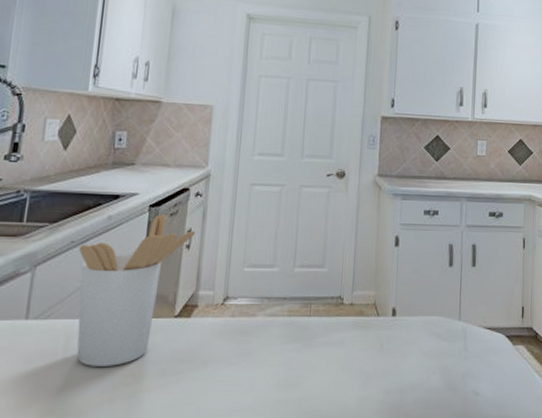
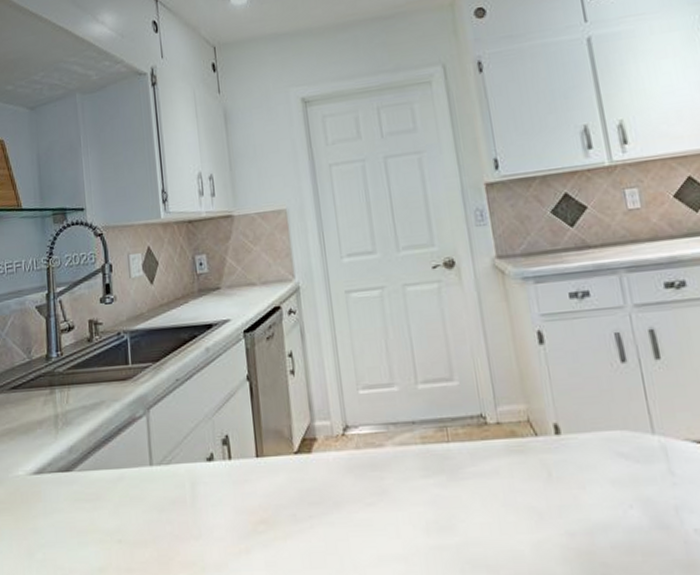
utensil holder: present [76,215,196,366] -> none [185,339,297,513]

